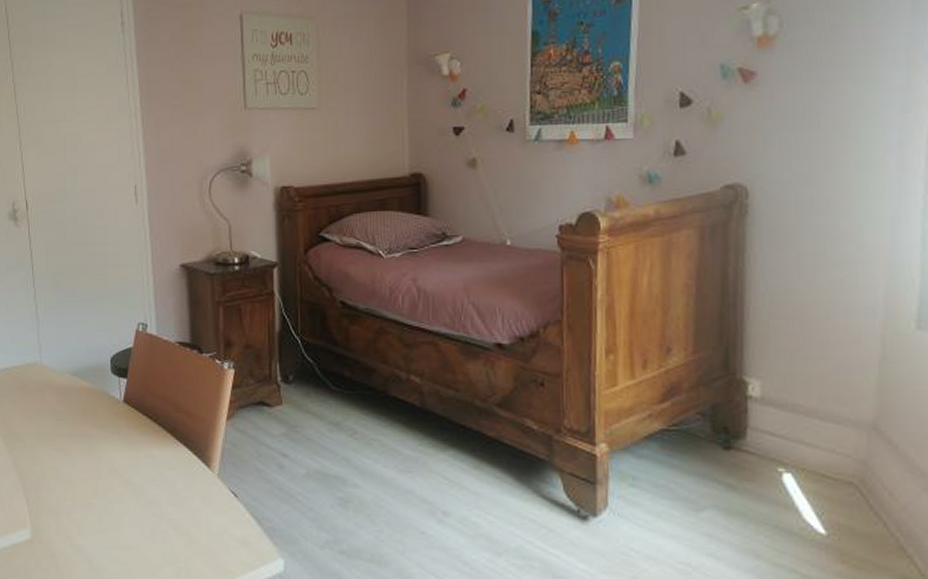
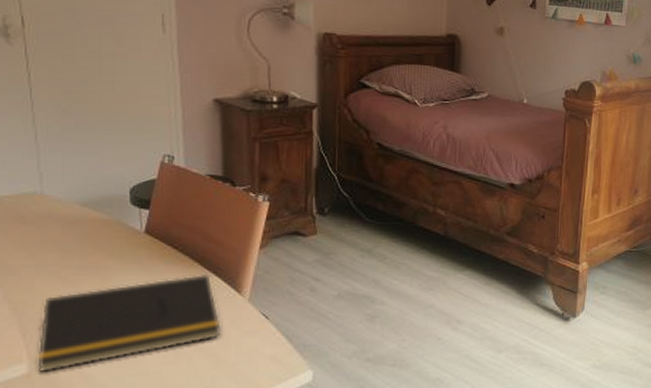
notepad: none [38,445,194,540] -> present [37,273,222,373]

